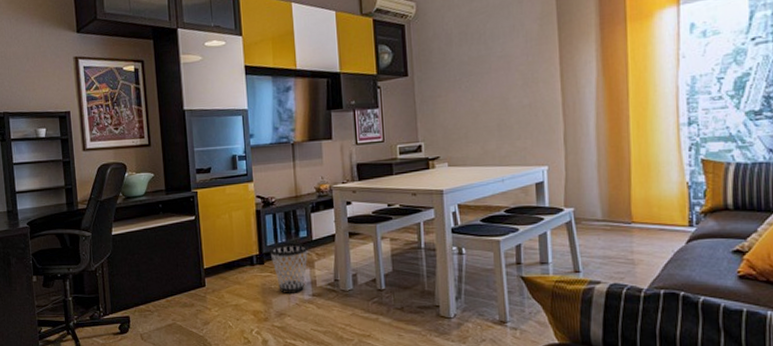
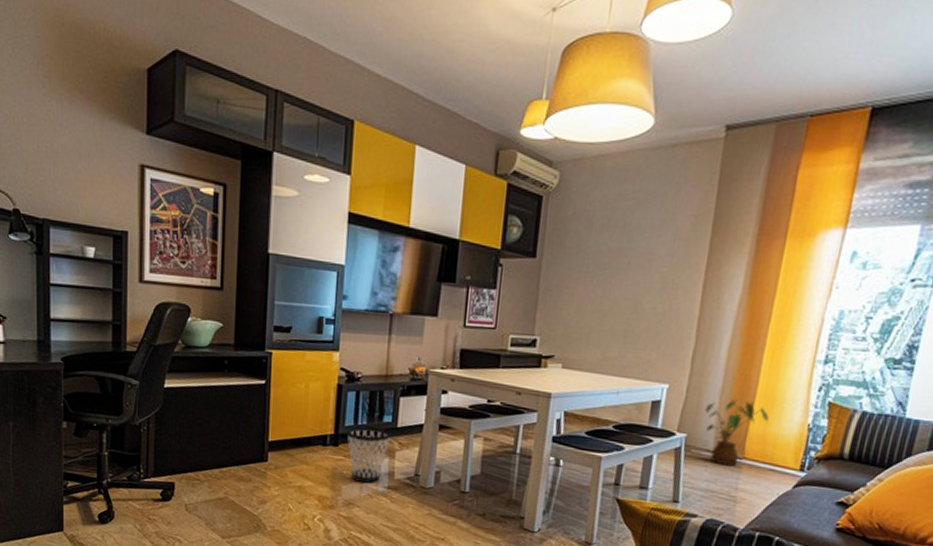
house plant: none [586,169,648,232] -> present [705,399,769,467]

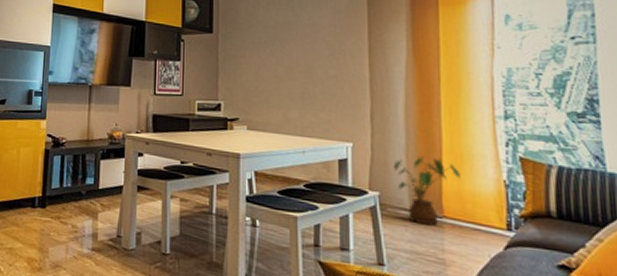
wastebasket: present [346,426,392,483] -> none [53,188,94,245]

